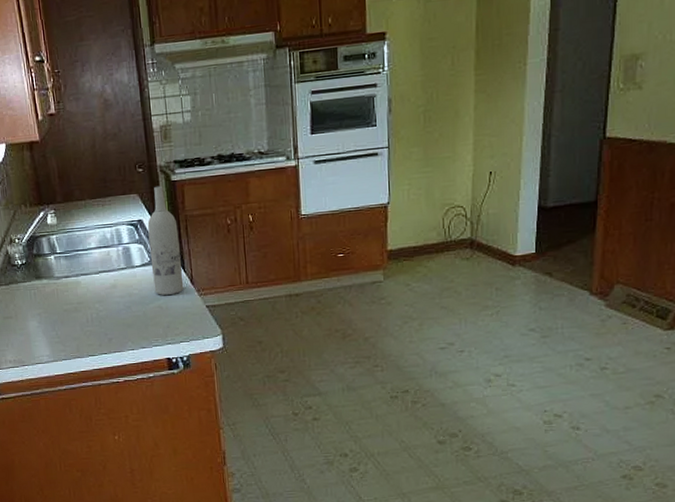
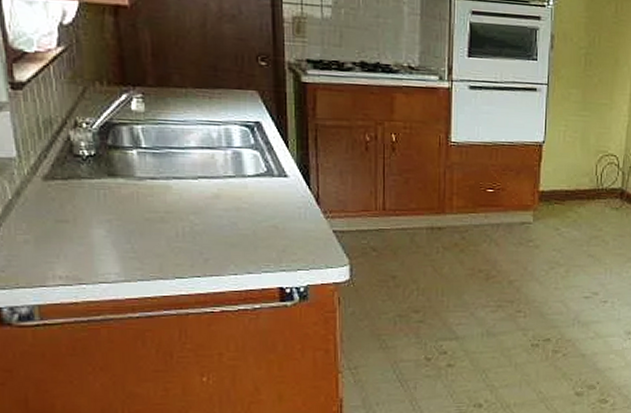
wine bottle: present [147,185,184,295] -> none [267,85,307,214]

